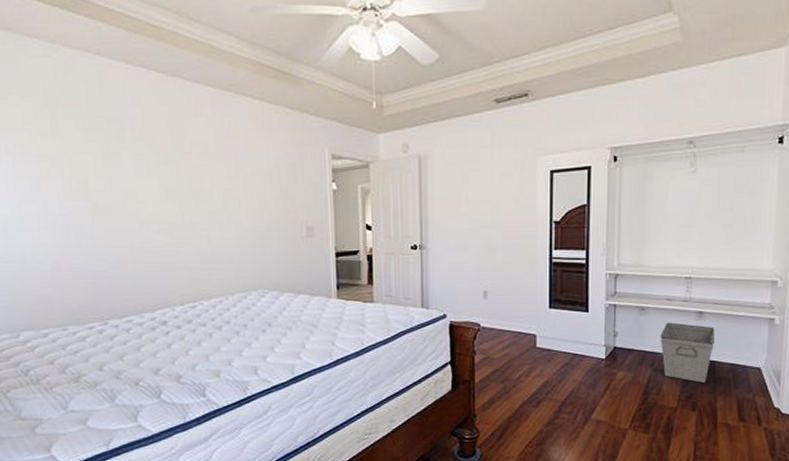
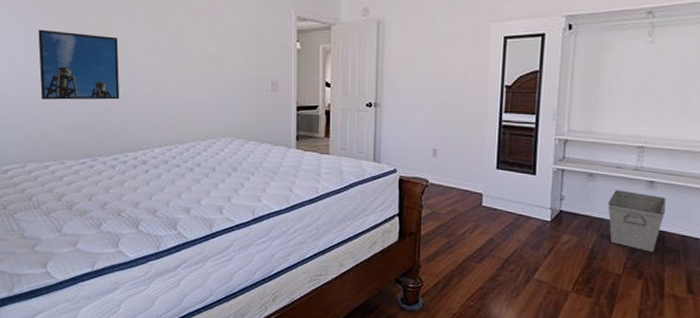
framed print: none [27,176,131,257] -> present [38,29,120,100]

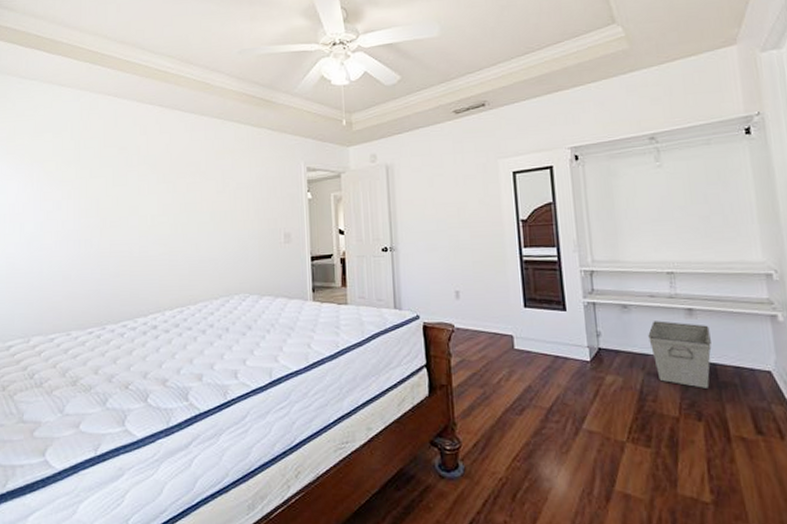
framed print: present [38,29,120,100] -> none [50,198,130,268]

